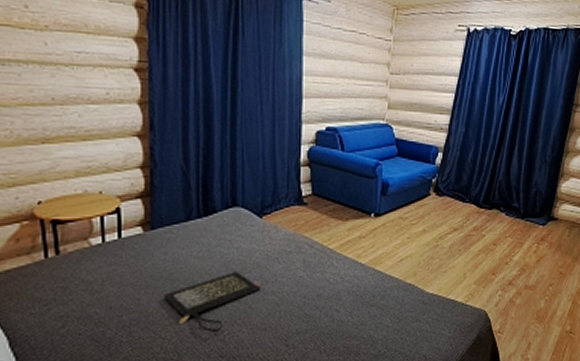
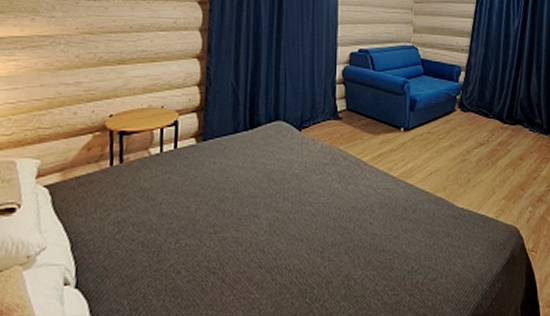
clutch bag: present [163,272,262,332] -> none [209,182,300,242]

